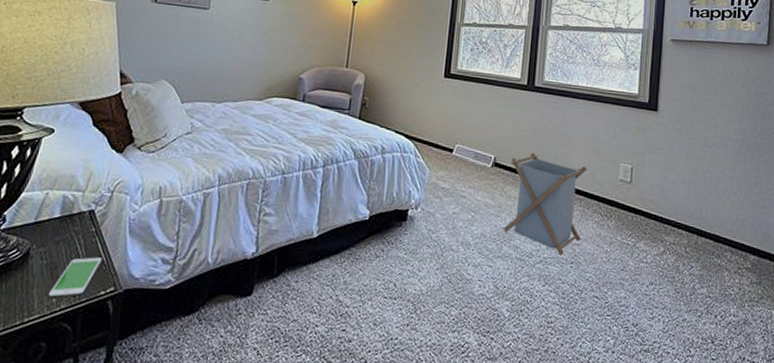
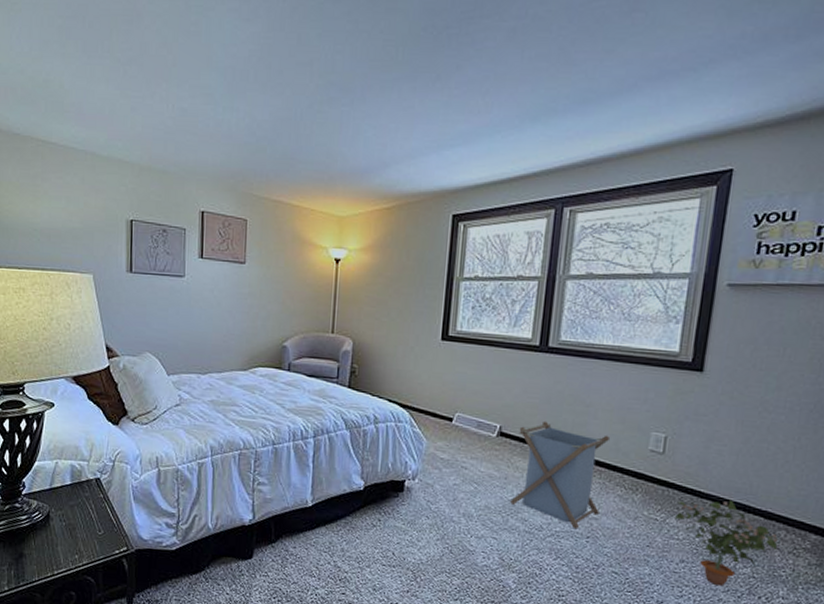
phone: present [48,257,103,298] -> none [71,520,113,555]
potted plant: none [643,225,728,307] -> present [675,500,781,587]

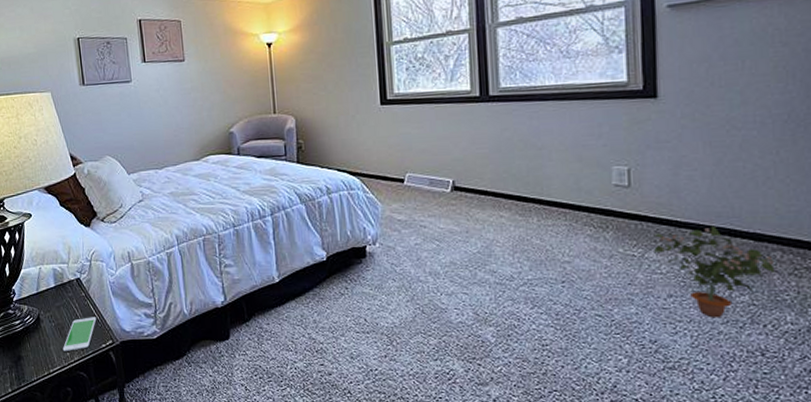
phone: none [71,520,113,555] -> present [62,317,97,352]
laundry basket: present [510,421,611,530] -> none [473,169,571,275]

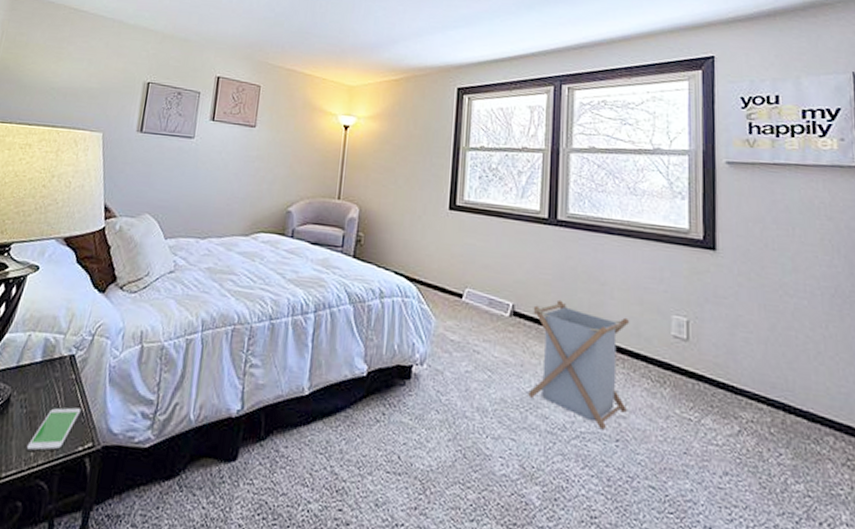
laundry basket: none [473,169,571,275] -> present [528,299,630,430]
potted plant: present [653,226,777,318] -> none [710,397,830,508]

